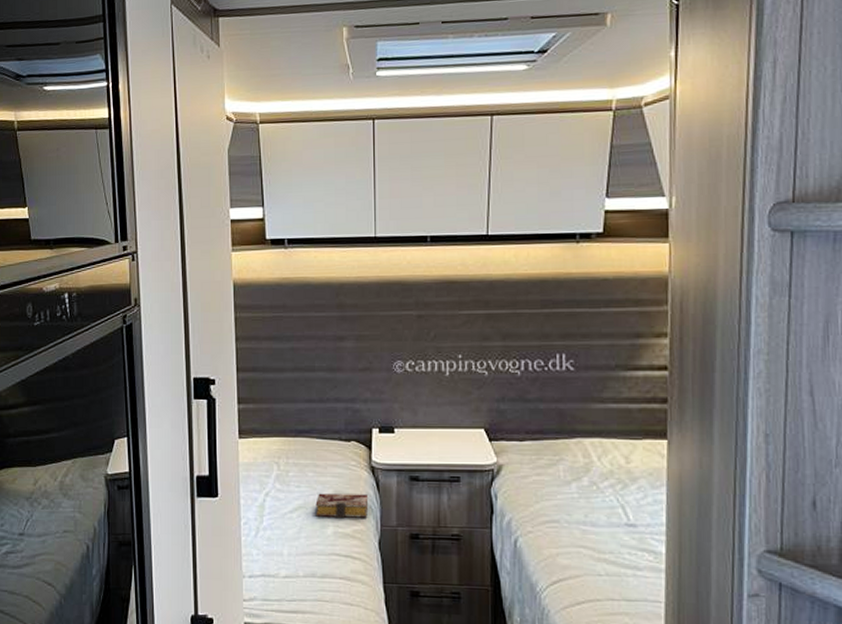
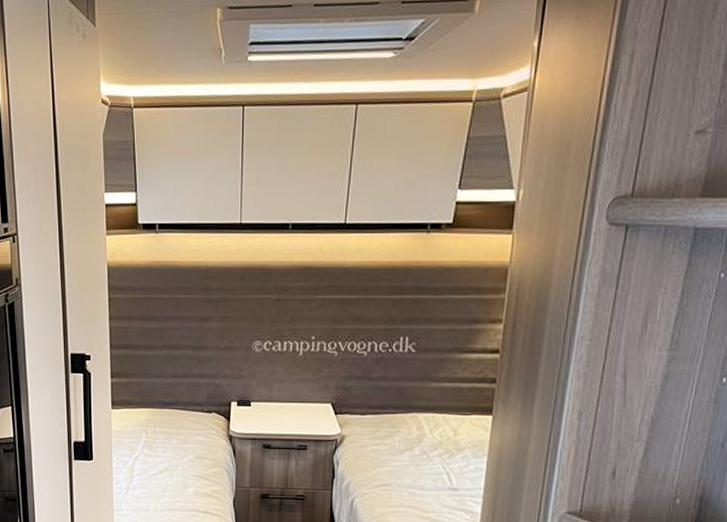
book: present [315,493,369,519] -> none [179,458,226,481]

